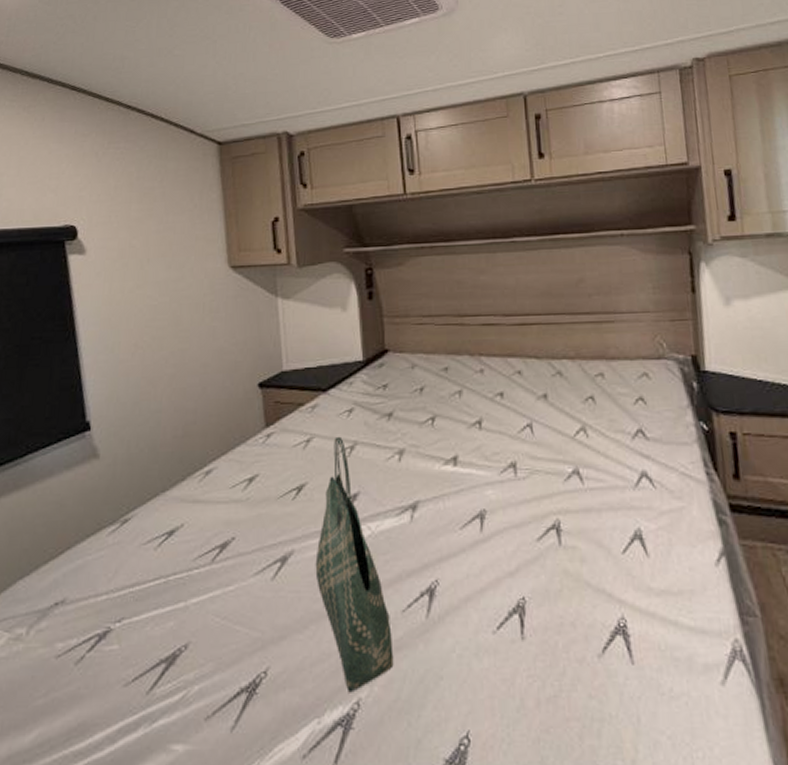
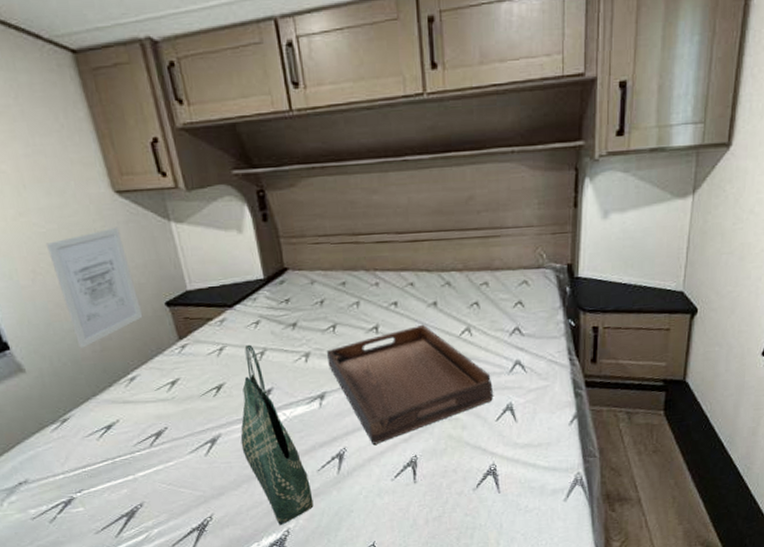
wall art: none [154,301,233,432] -> present [46,227,143,348]
serving tray: none [422,420,617,578] -> present [326,324,493,445]

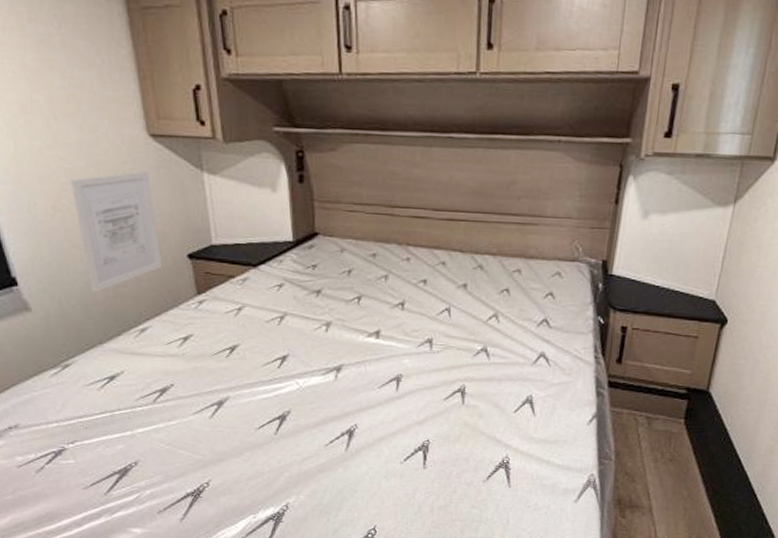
tote bag: present [240,344,314,525] -> none [249,307,317,499]
serving tray: present [326,324,493,445] -> none [348,305,515,424]

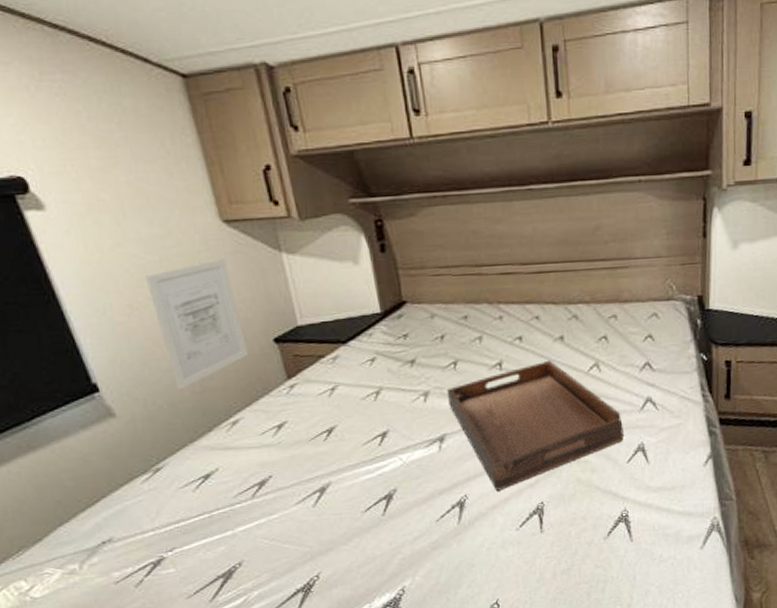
serving tray: none [348,305,515,424] -> present [446,359,624,491]

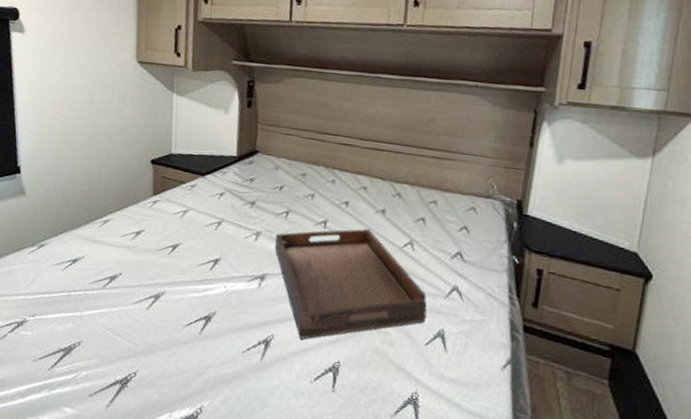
wall art: present [145,258,249,390] -> none [73,89,133,185]

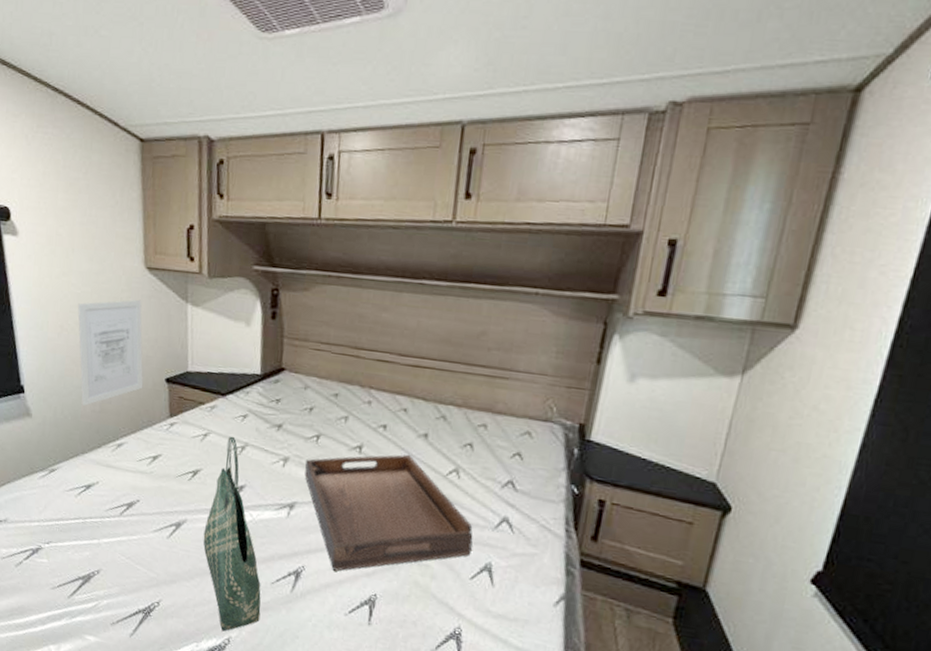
wall art: none [73,89,133,185] -> present [77,299,143,406]
tote bag: none [179,212,233,401] -> present [203,436,261,631]

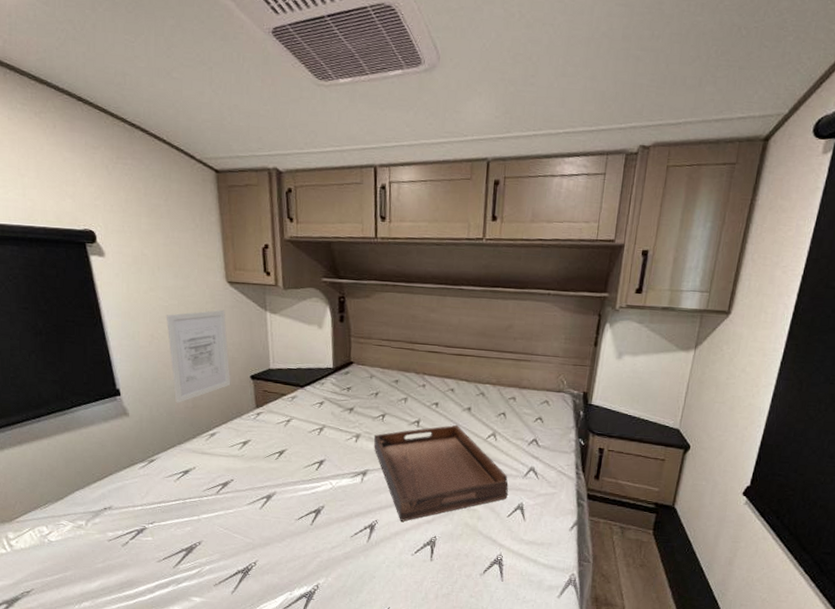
tote bag: present [203,436,261,631] -> none [291,420,343,580]

